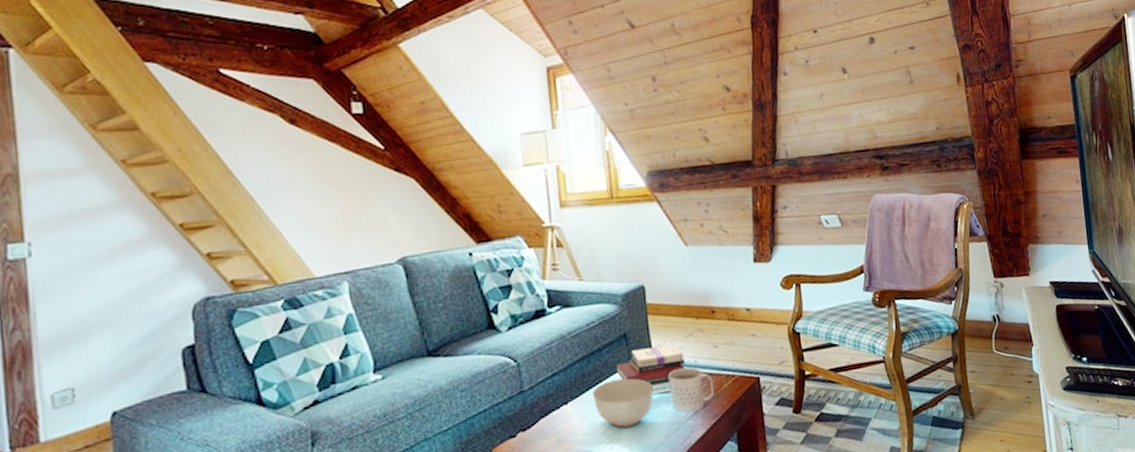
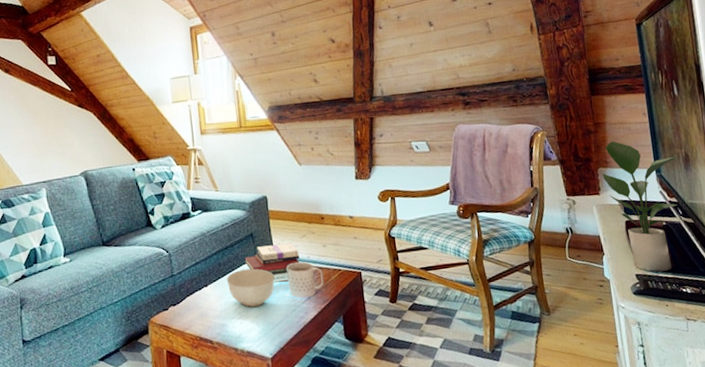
potted plant: none [1032,212,1111,364] -> present [602,141,678,273]

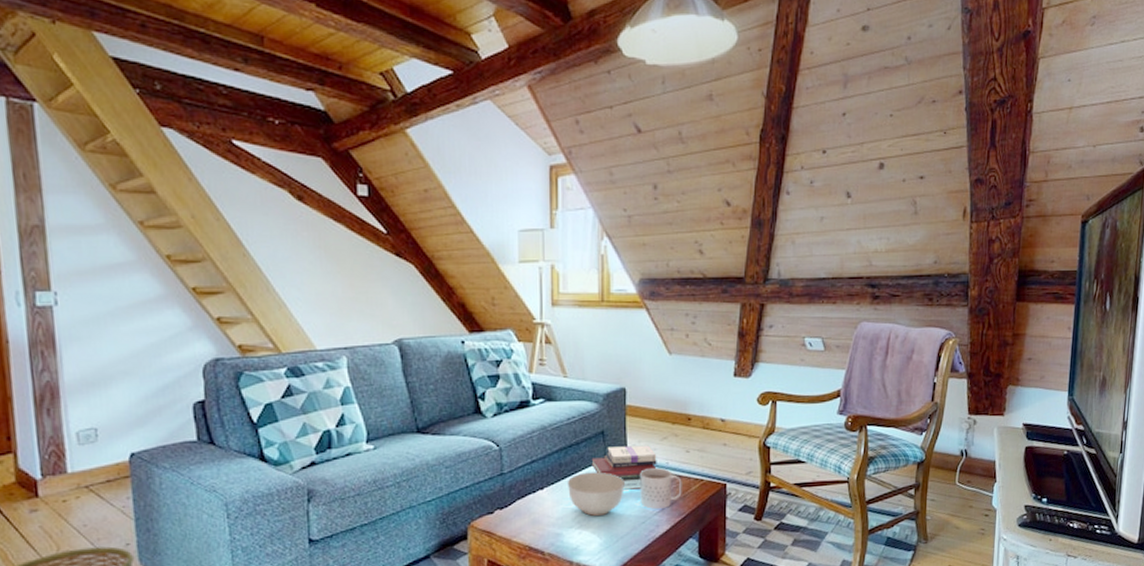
potted plant: present [602,141,678,273] -> none [1010,356,1094,505]

